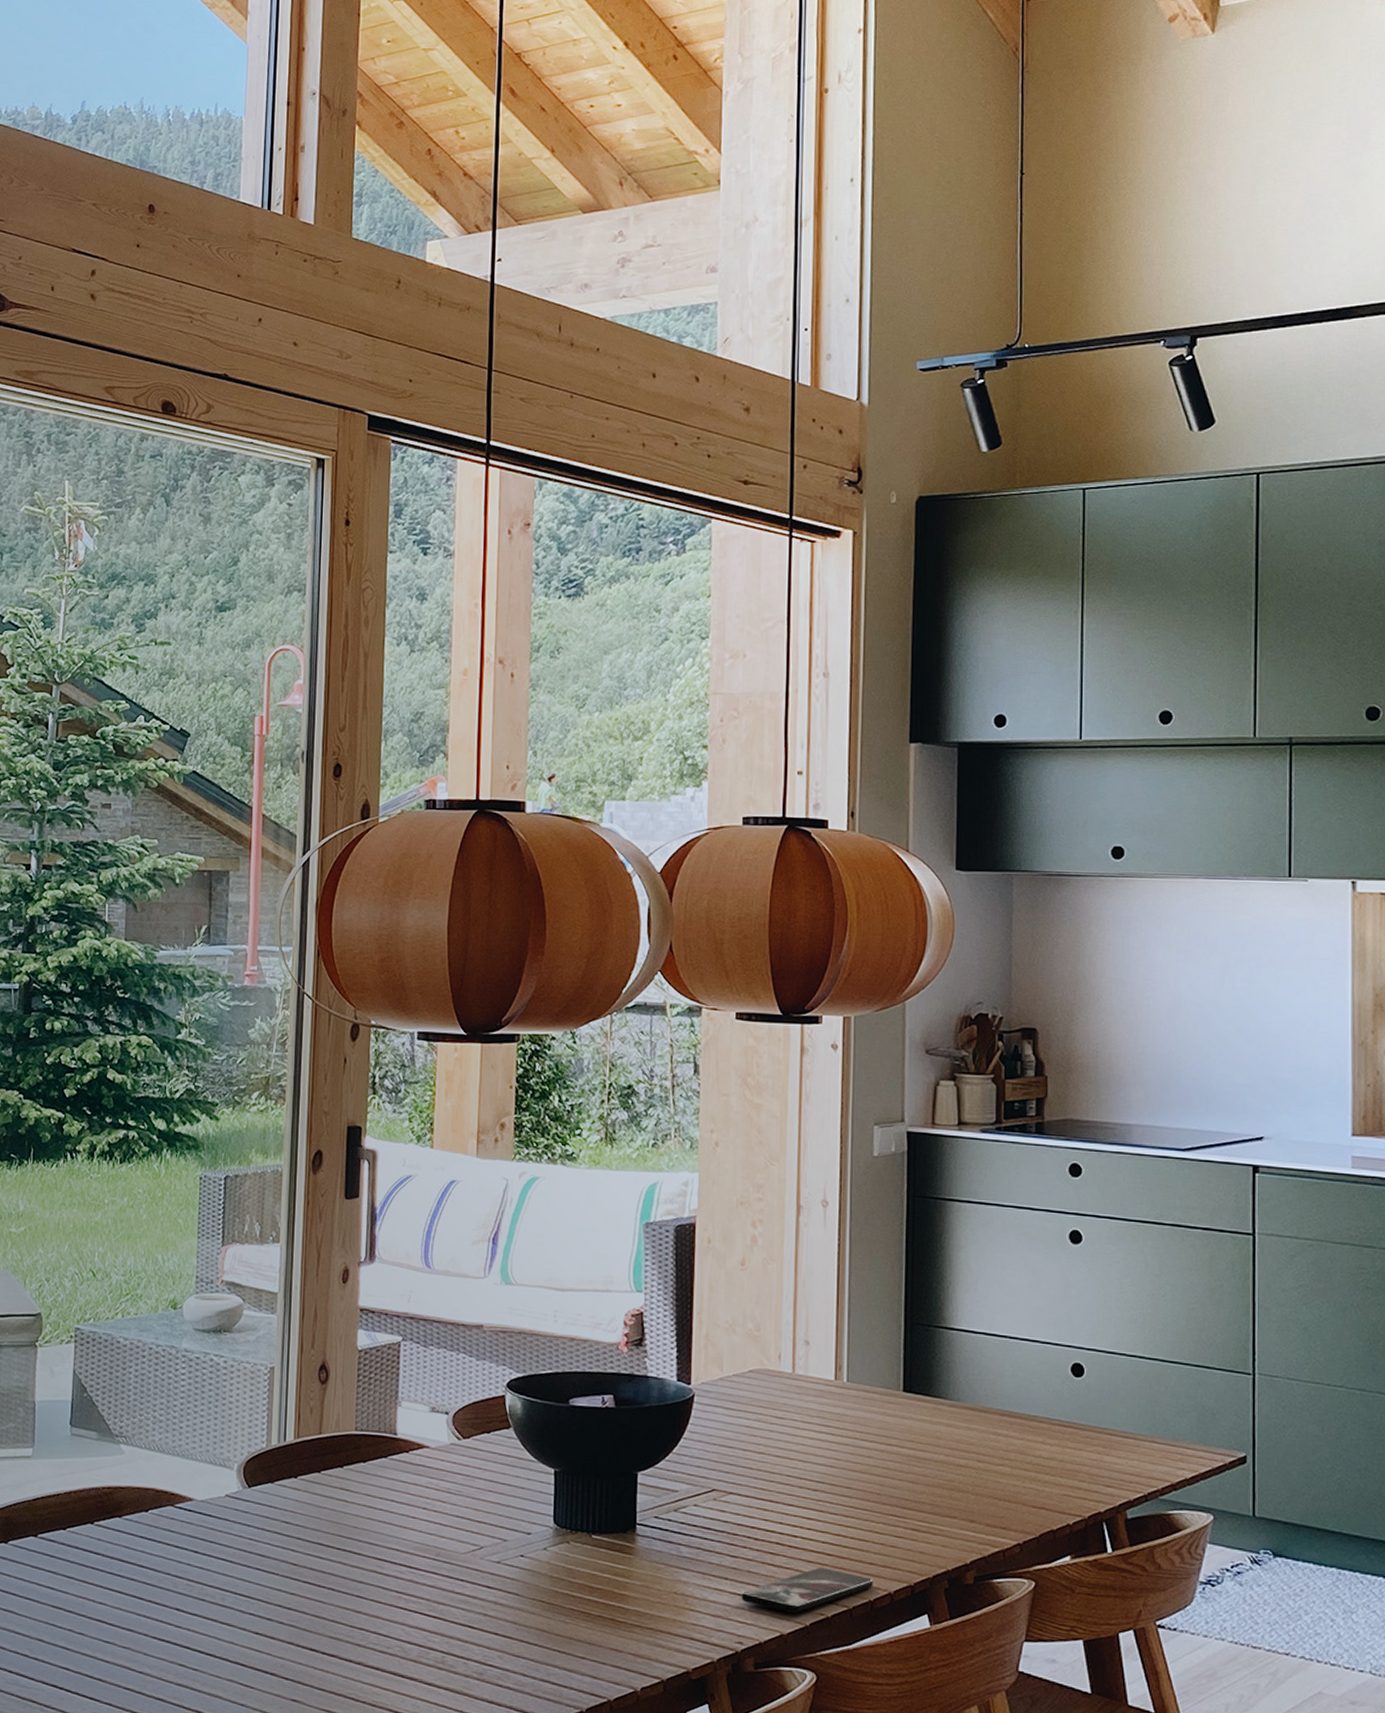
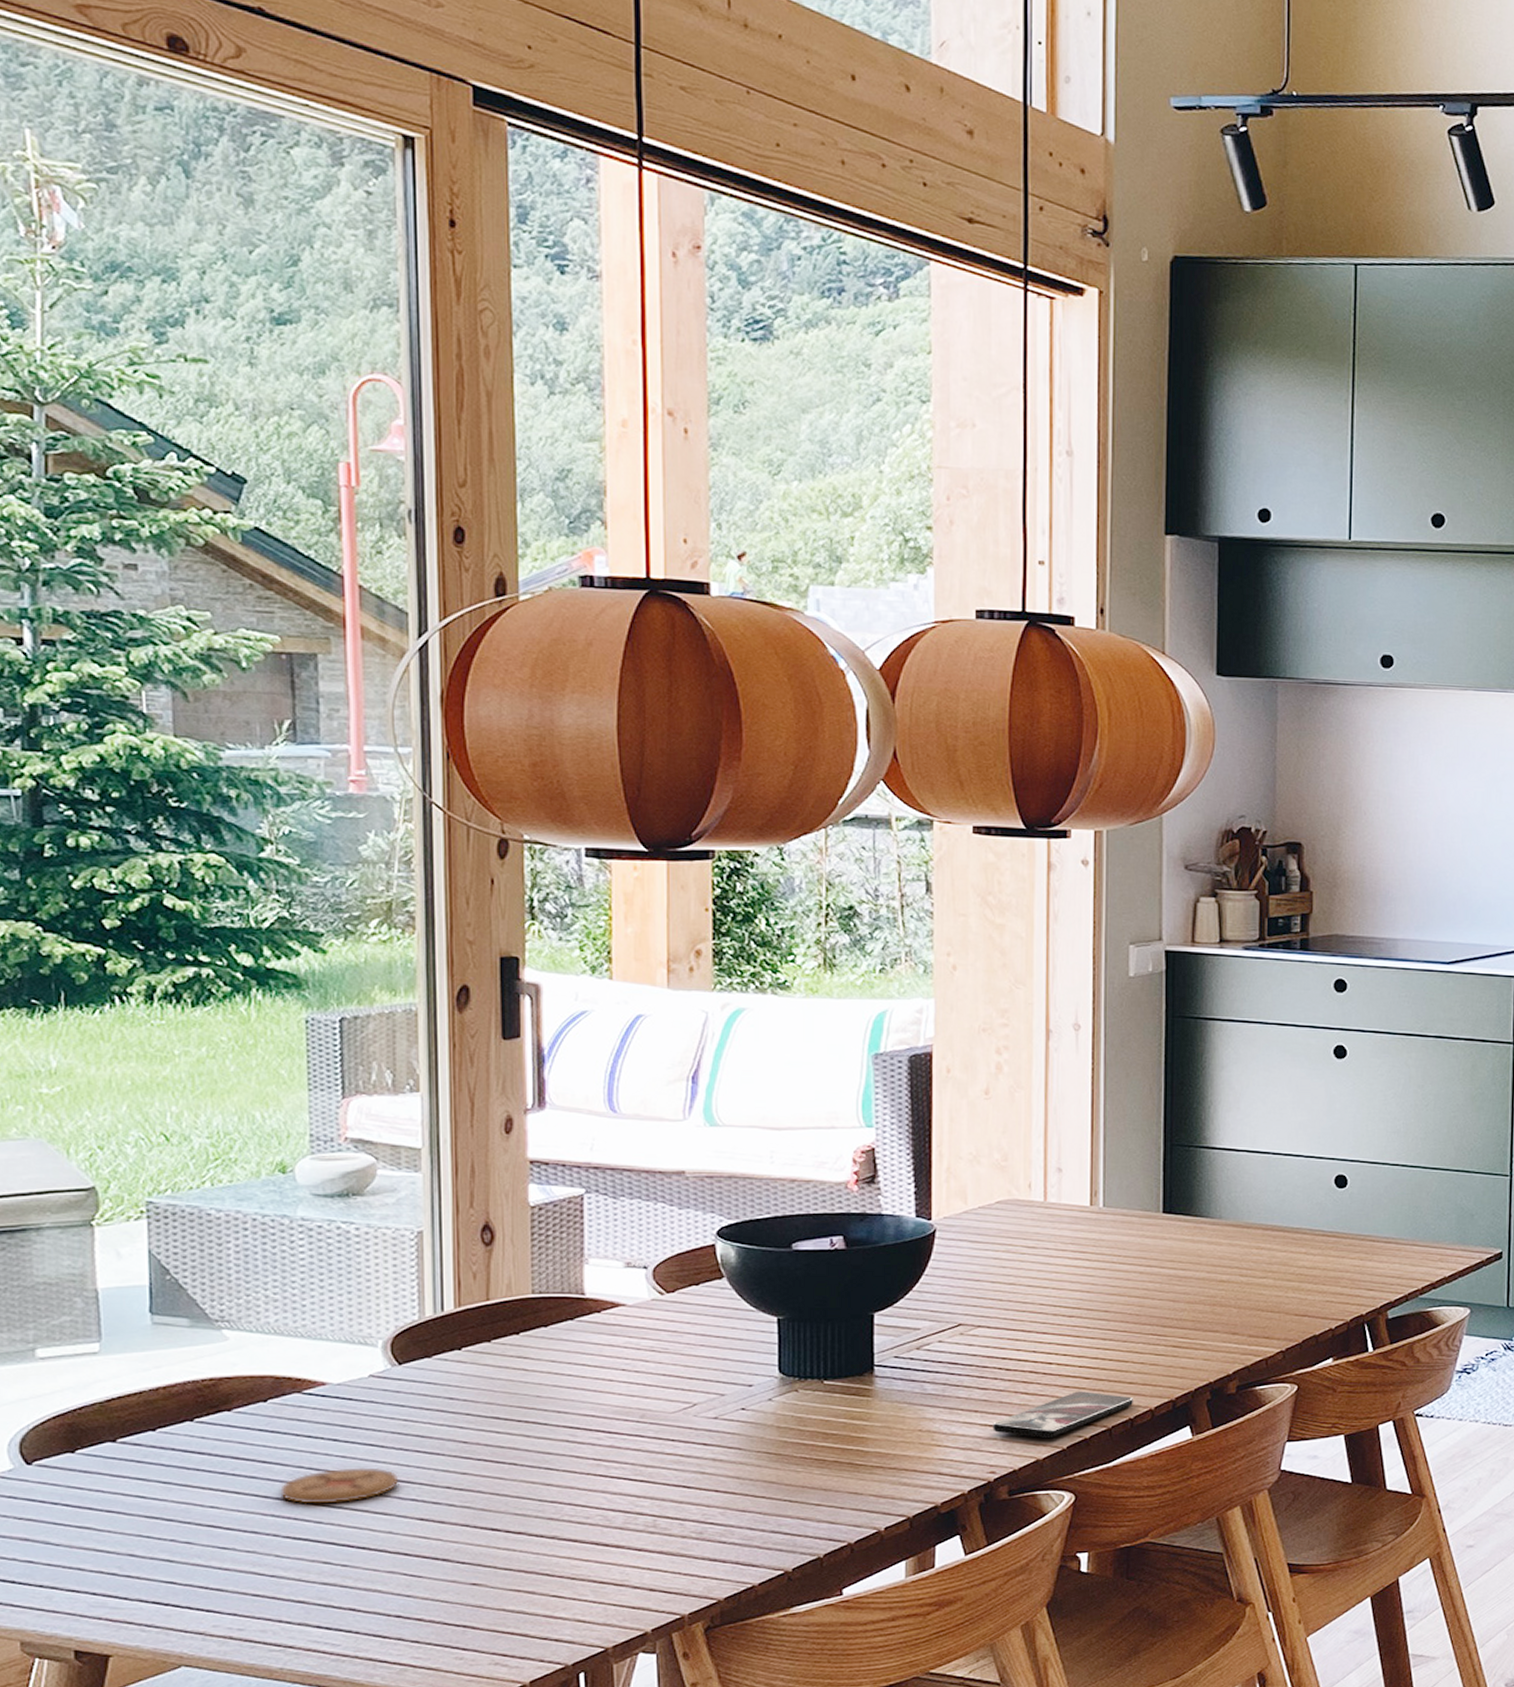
coaster: none [152,1578,242,1611] -> present [280,1467,399,1504]

